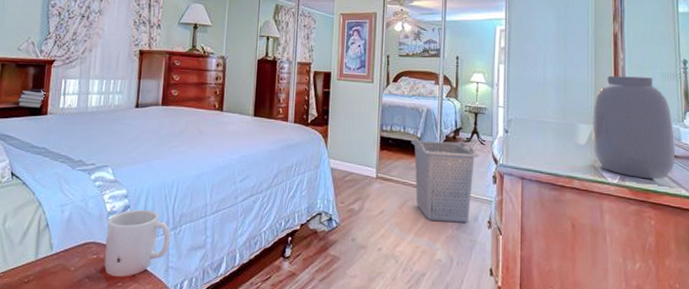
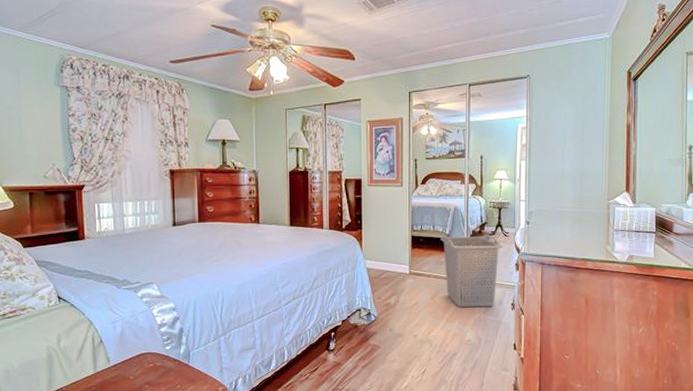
books: present [17,88,51,108] -> none [51,214,85,234]
mug: present [104,209,171,277] -> none [159,319,222,381]
vase: present [592,75,675,180] -> none [605,164,678,256]

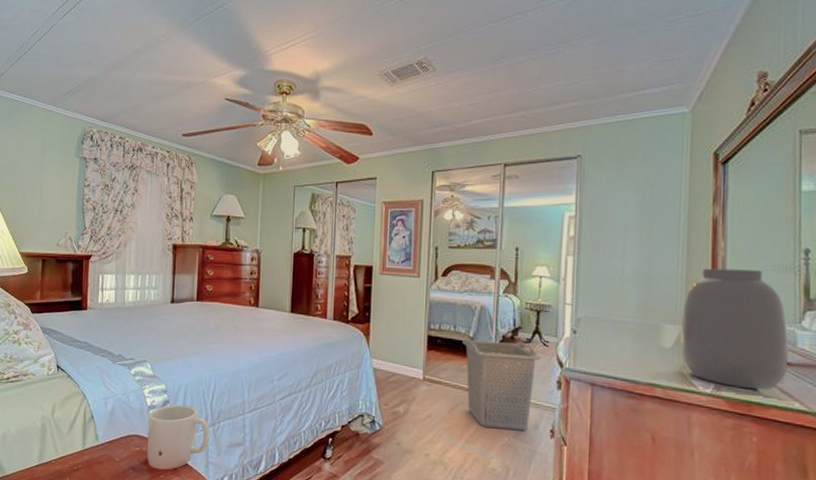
mug: none [159,319,222,381] -> present [146,404,210,470]
vase: none [605,164,678,256] -> present [681,268,788,391]

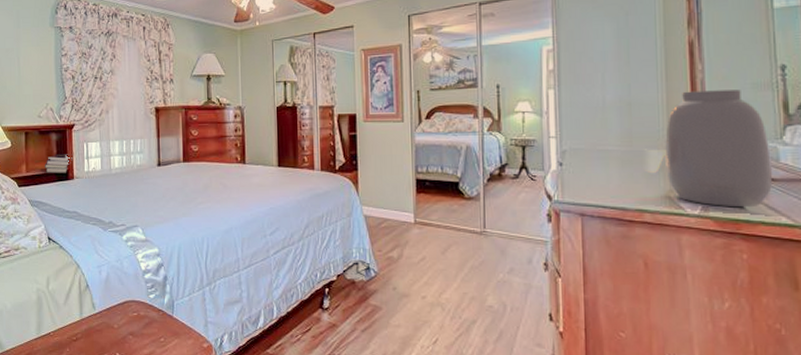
books: none [58,283,89,303] -> present [44,154,74,173]
mug: present [146,404,210,470] -> none [143,267,206,333]
laundry basket: present [462,339,542,430] -> none [451,180,530,266]

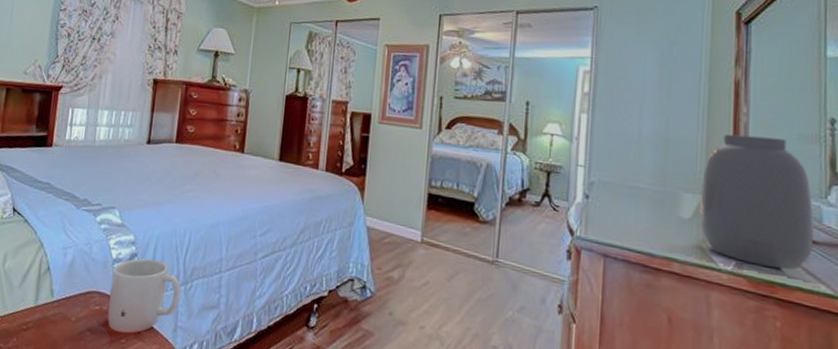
books: present [44,154,74,173] -> none [21,116,57,139]
mug: none [143,267,206,333] -> present [107,258,181,334]

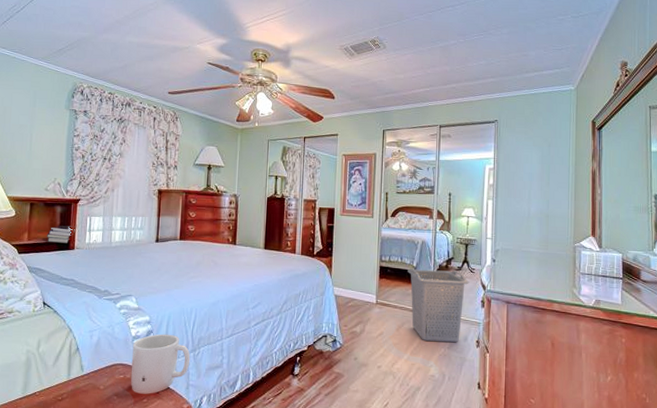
books: none [21,116,57,139] -> present [46,225,77,243]
laundry basket: none [465,199,551,304] -> present [408,269,469,342]
vase: present [700,134,814,271] -> none [571,209,645,303]

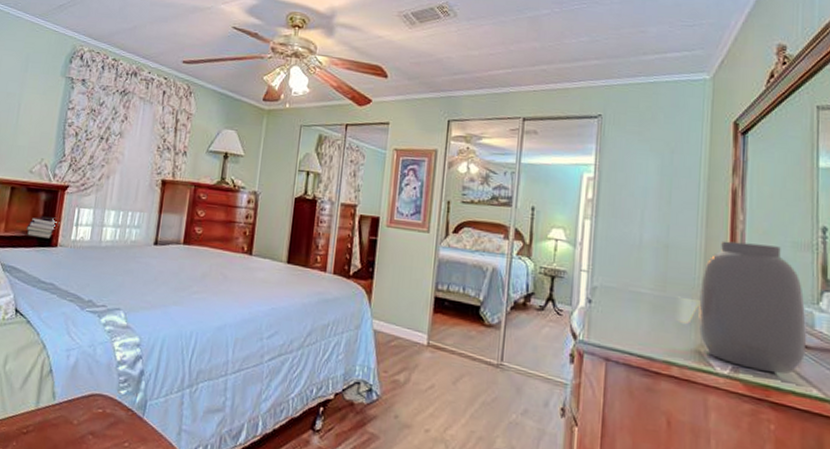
mug: present [130,334,191,394] -> none [110,360,186,437]
laundry basket: present [408,269,469,342] -> none [471,303,555,407]
vase: none [571,209,645,303] -> present [698,241,806,375]

